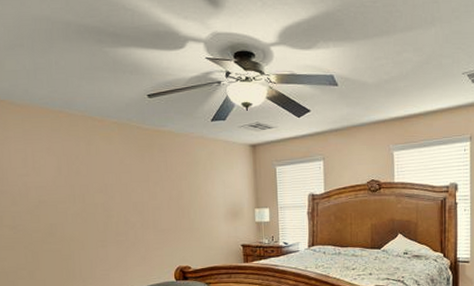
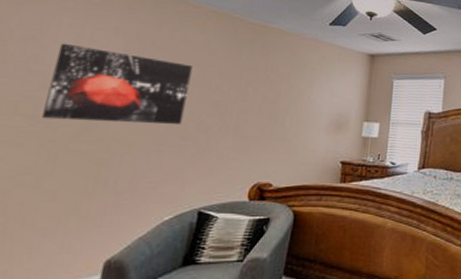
wall art: none [14,166,114,228] -> present [42,43,193,124]

